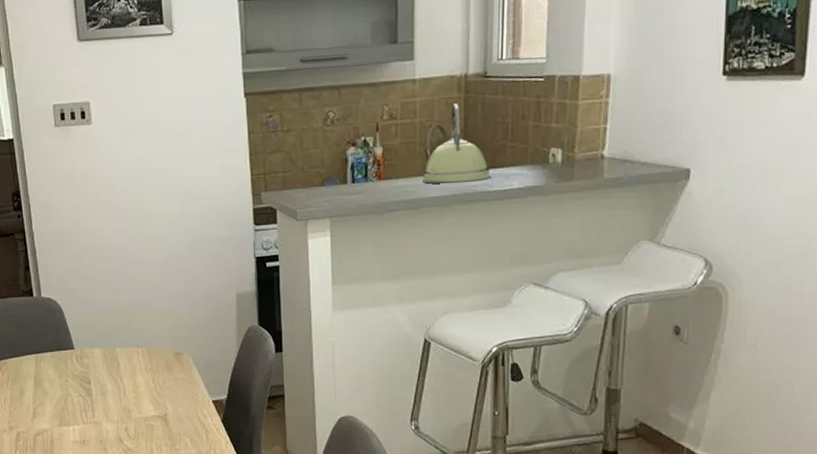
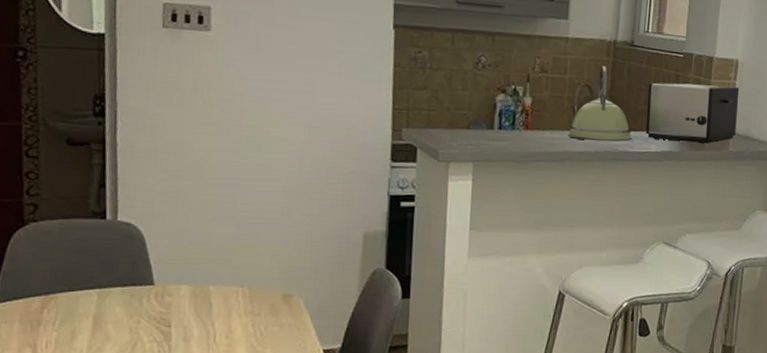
toaster: none [506,105,613,175] -> present [645,82,740,144]

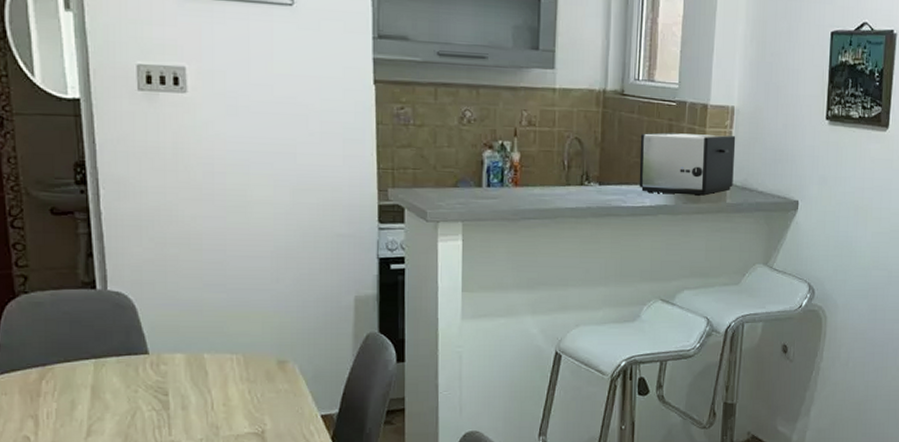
kettle: present [568,66,632,142] -> none [559,117,625,197]

